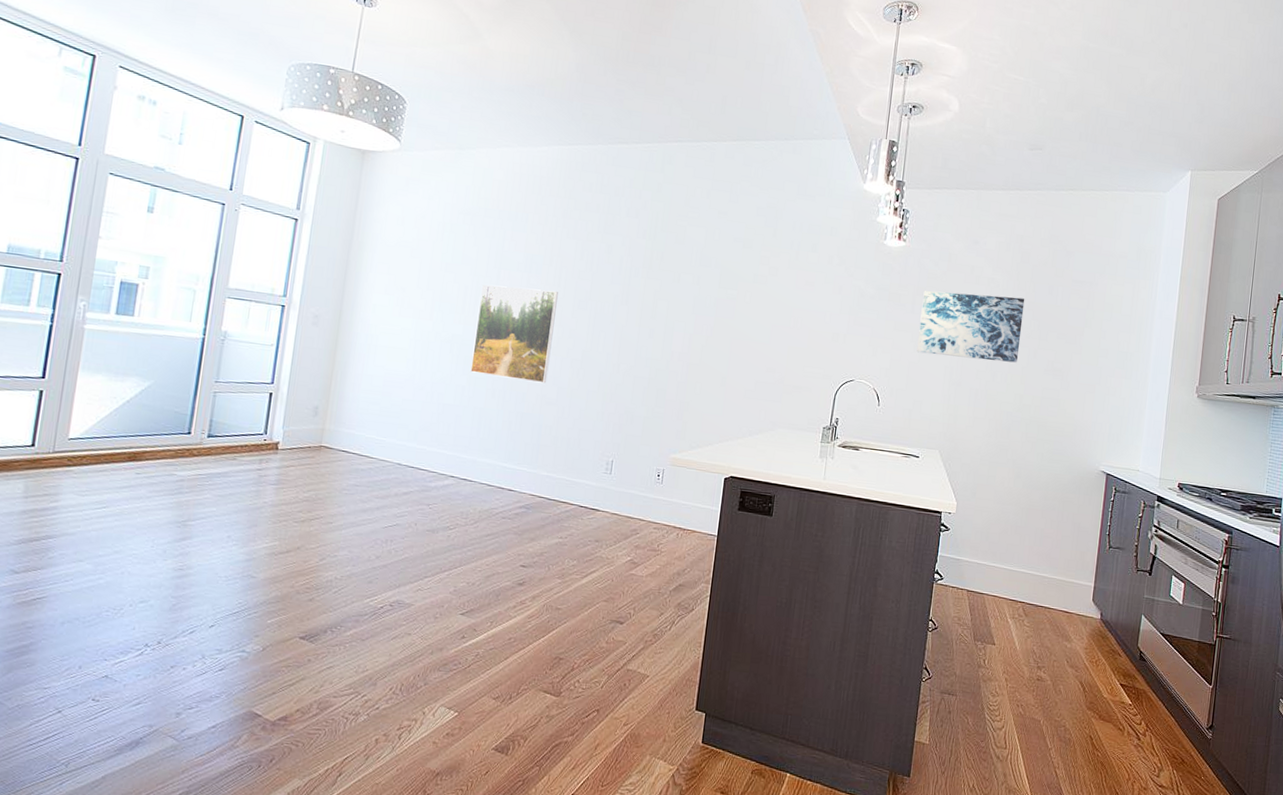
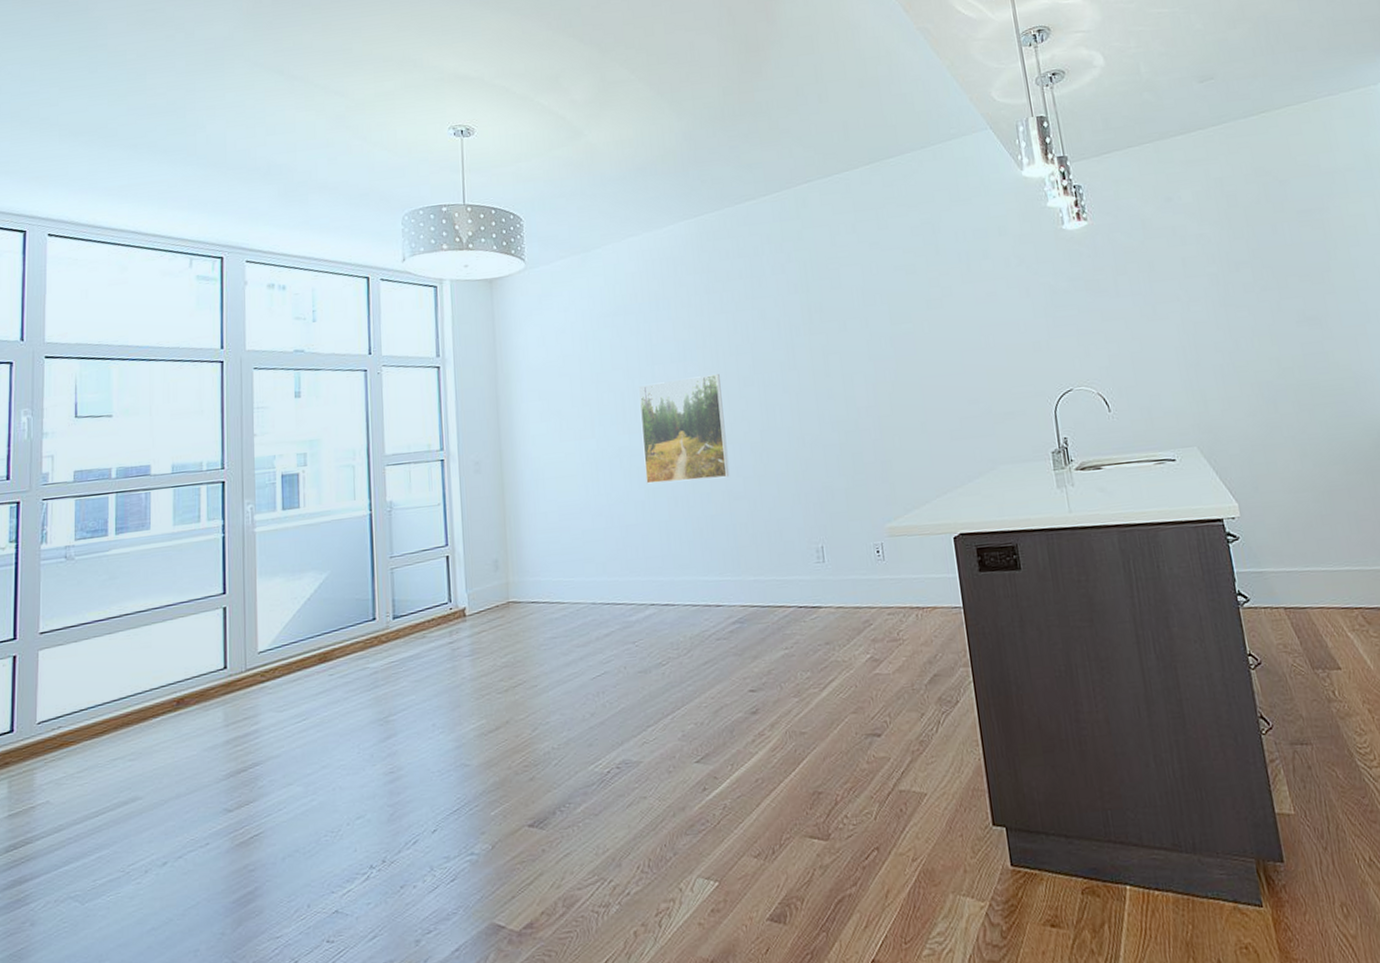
wall art: present [917,291,1025,363] -> none [1124,247,1260,340]

